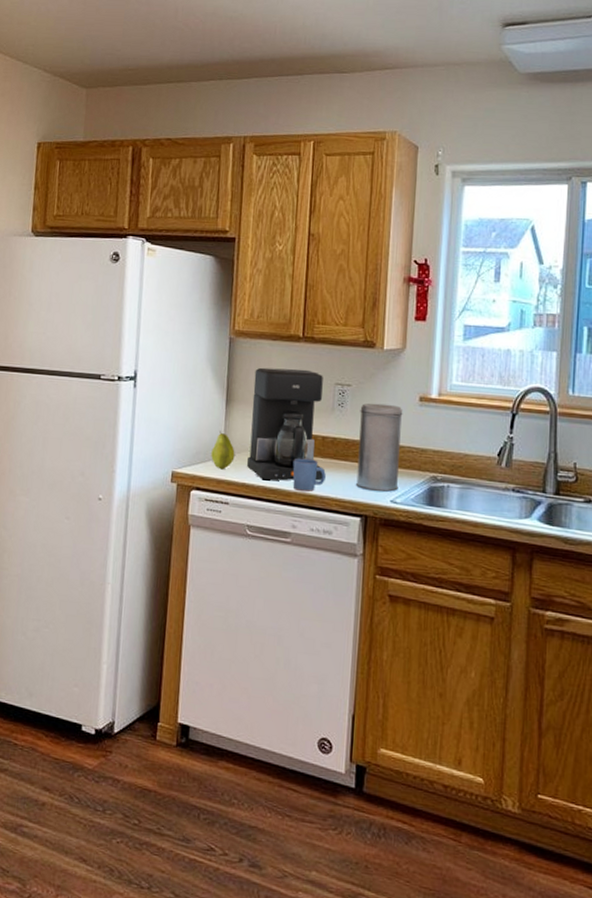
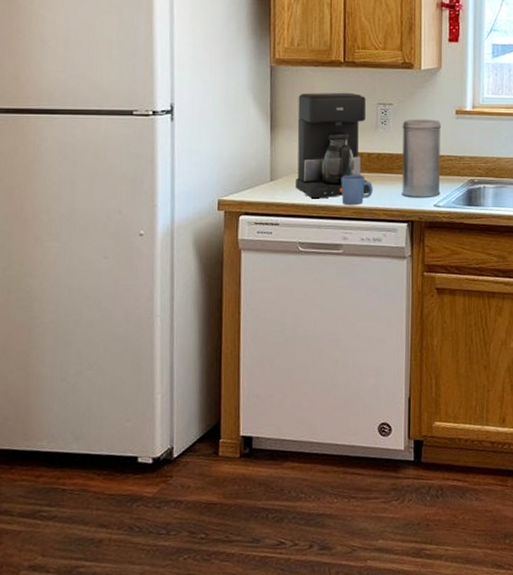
fruit: present [211,430,235,470] -> none [258,156,283,193]

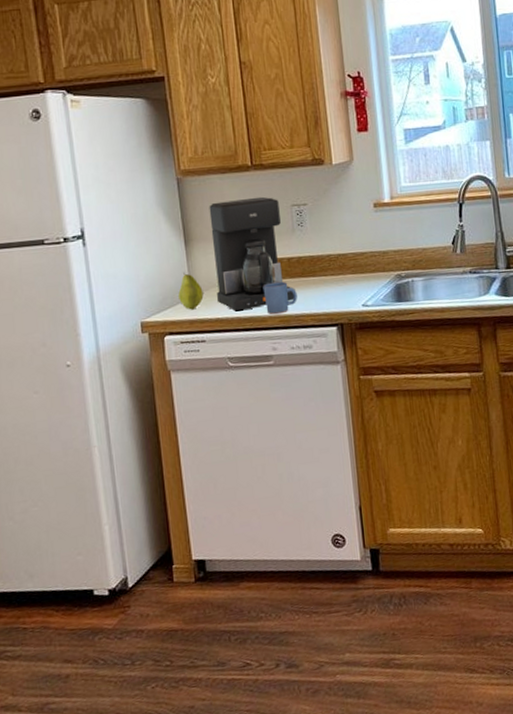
fruit: none [258,156,283,193] -> present [178,272,204,310]
canister: present [401,119,442,199] -> none [319,215,368,301]

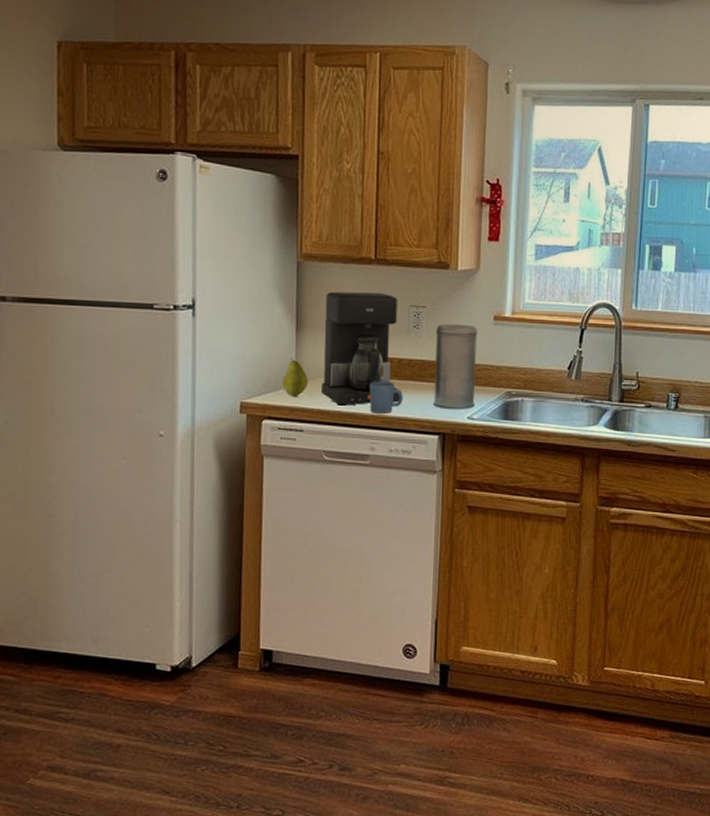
canister: none [319,215,368,301] -> present [432,323,478,410]

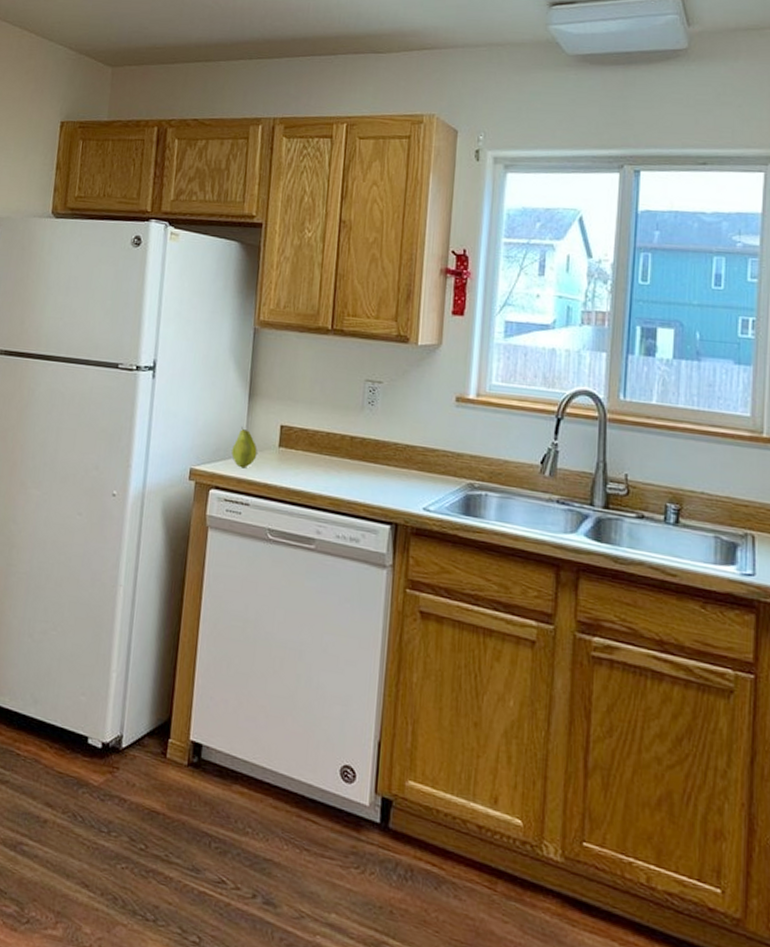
coffee maker: present [321,291,402,406] -> none [270,360,353,484]
mug: present [369,381,403,415] -> none [317,458,354,497]
canister: present [432,323,478,410] -> none [385,402,438,500]

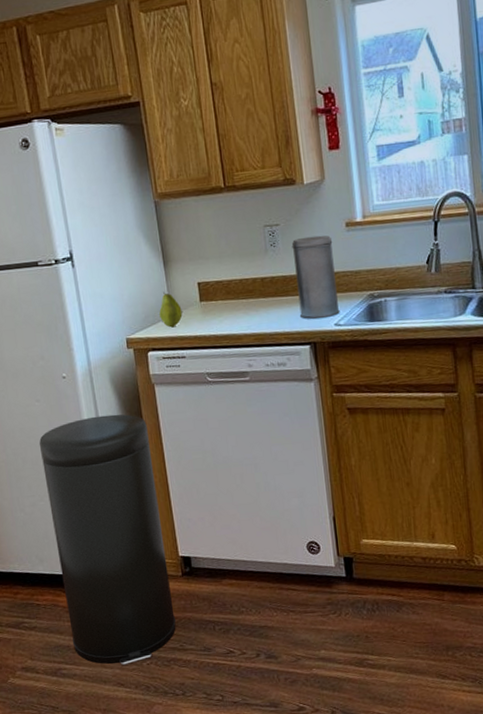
pedal bin: none [43,546,190,863] -> present [39,414,176,667]
canister: none [385,402,438,500] -> present [291,235,340,320]

